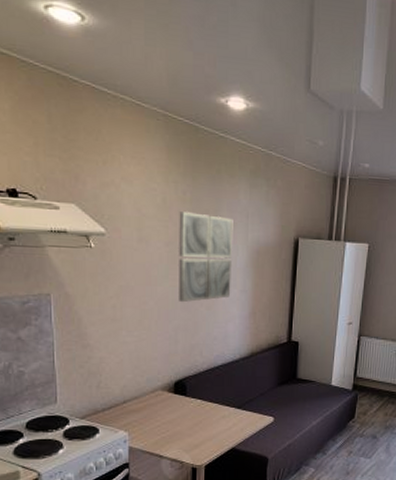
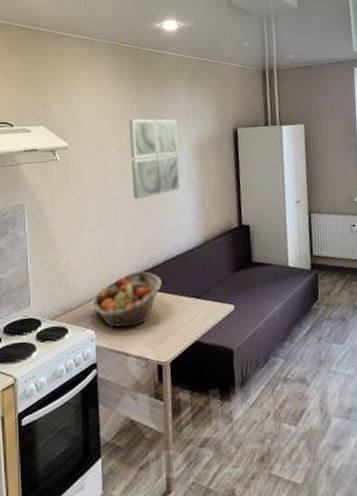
fruit basket: none [128,377,202,432] -> present [93,271,162,328]

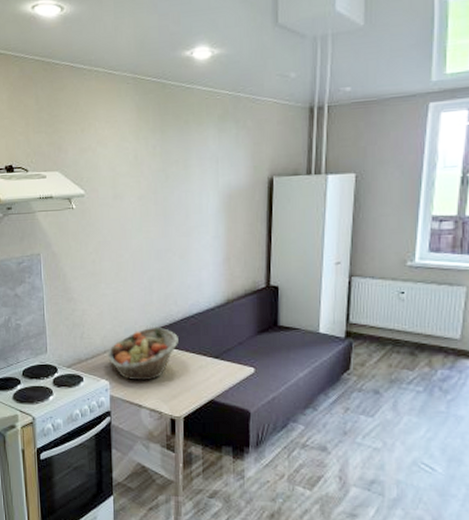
wall art: present [129,119,180,200] -> none [150,165,203,254]

